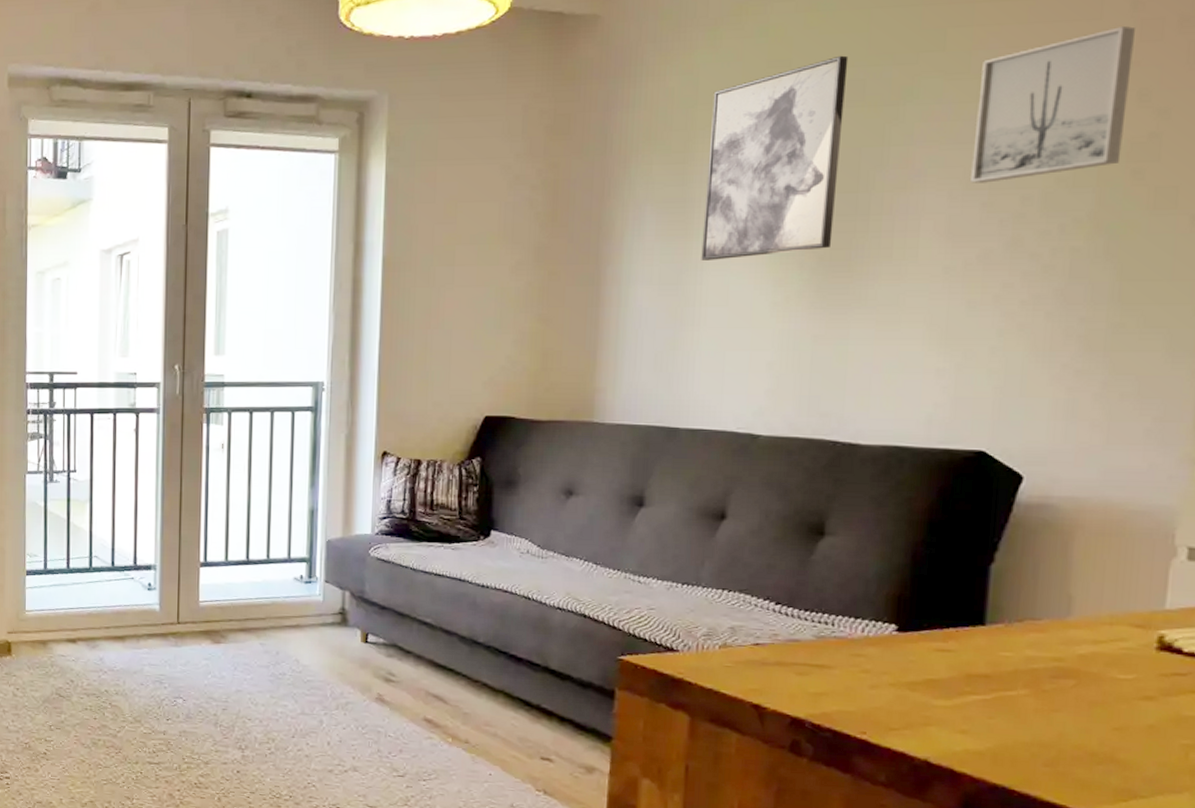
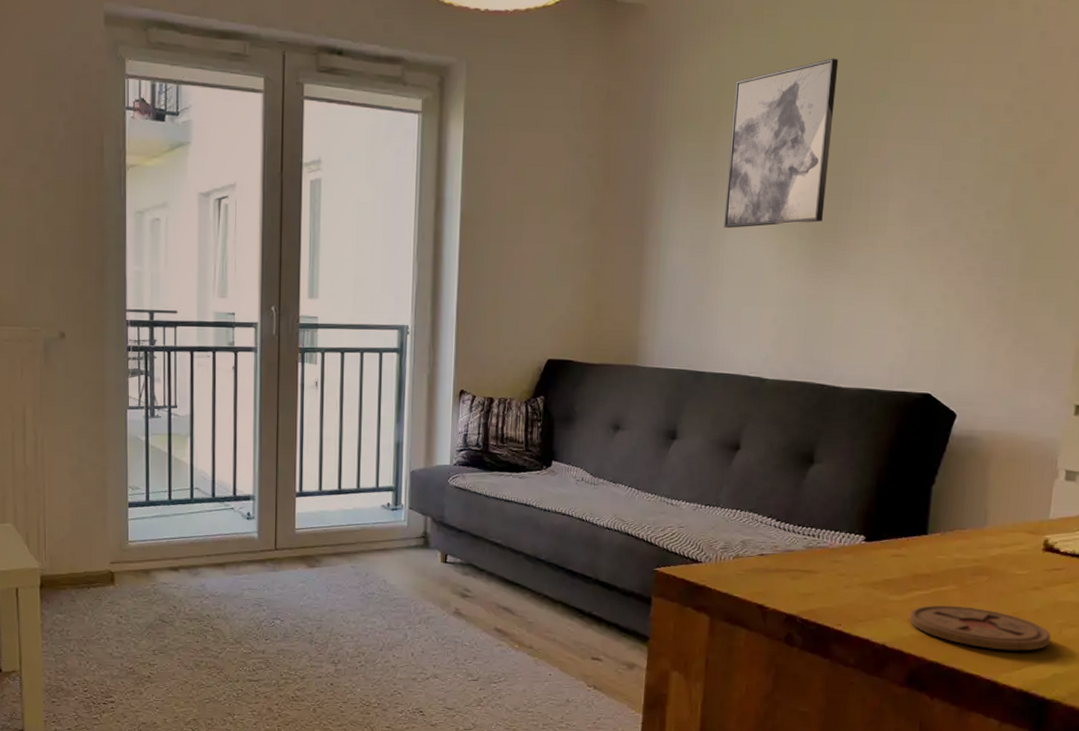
coaster: none [963,713,1173,778] -> present [910,605,1051,651]
wall art: present [971,26,1135,183] -> none [925,52,1042,174]

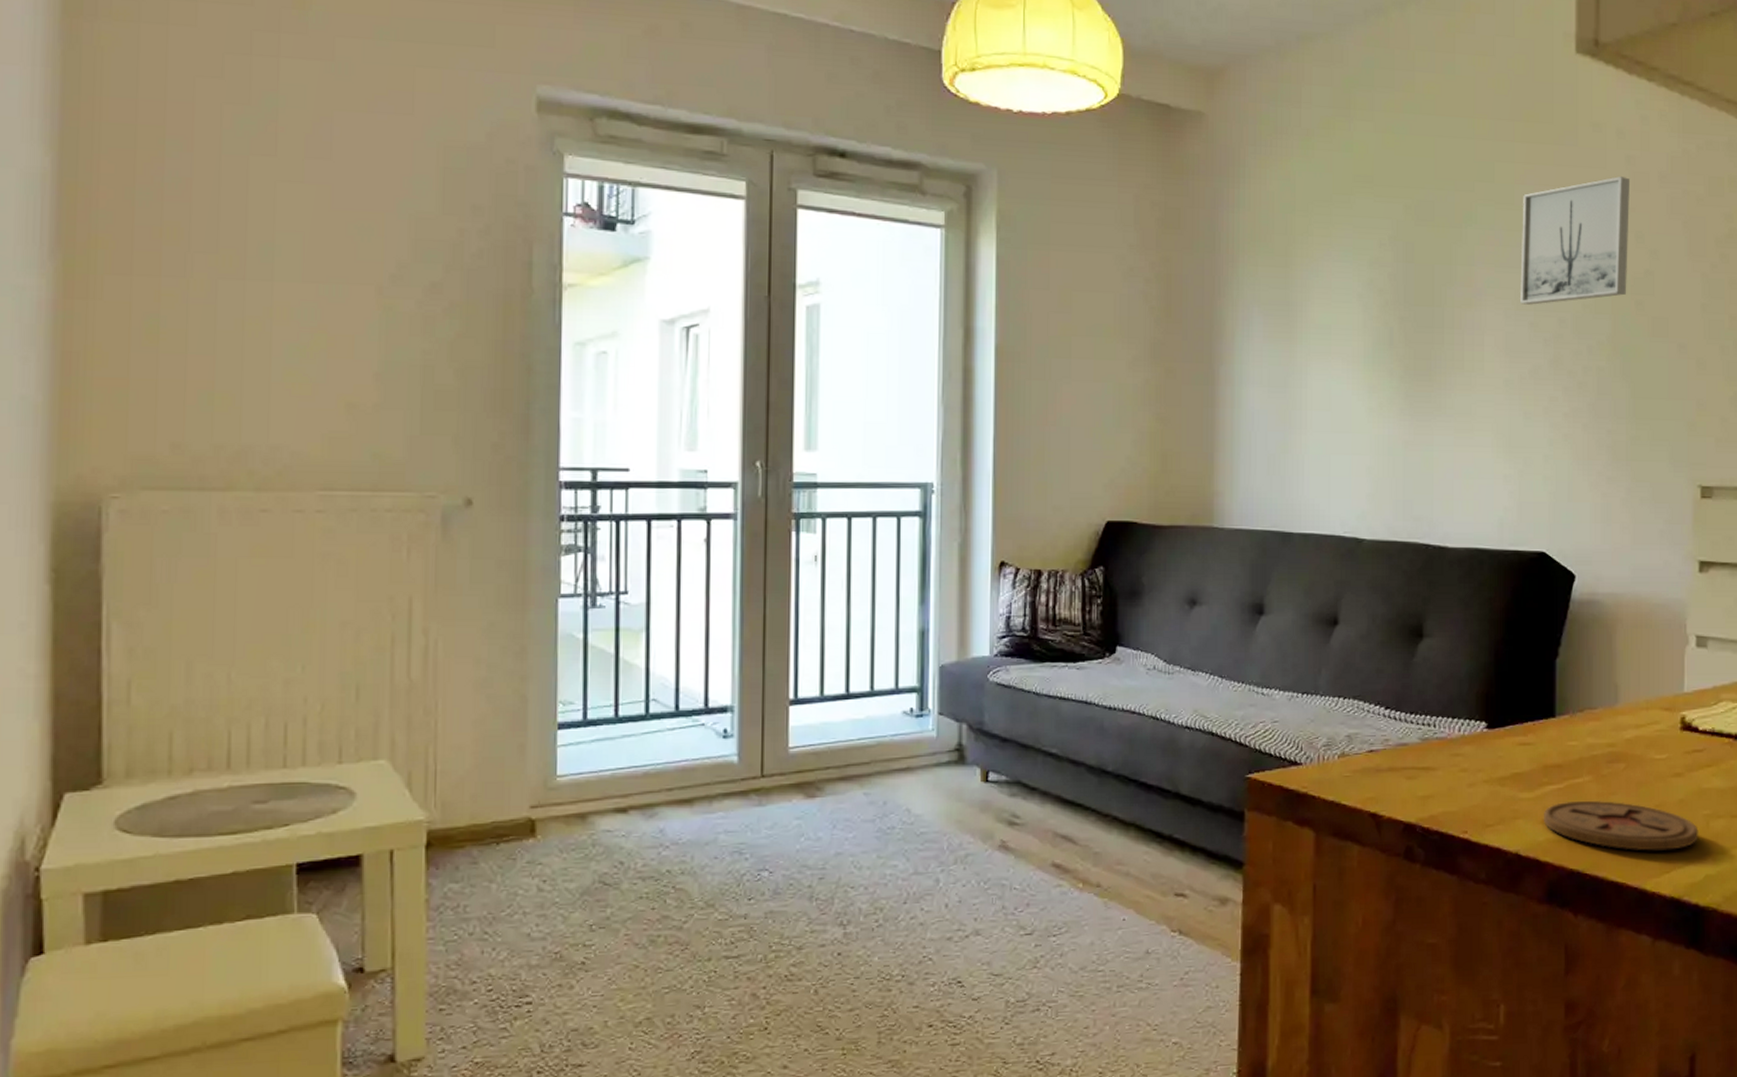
wall art: present [724,58,839,228] -> none [1305,177,1420,365]
wall art: none [925,52,1042,174] -> present [1520,176,1629,305]

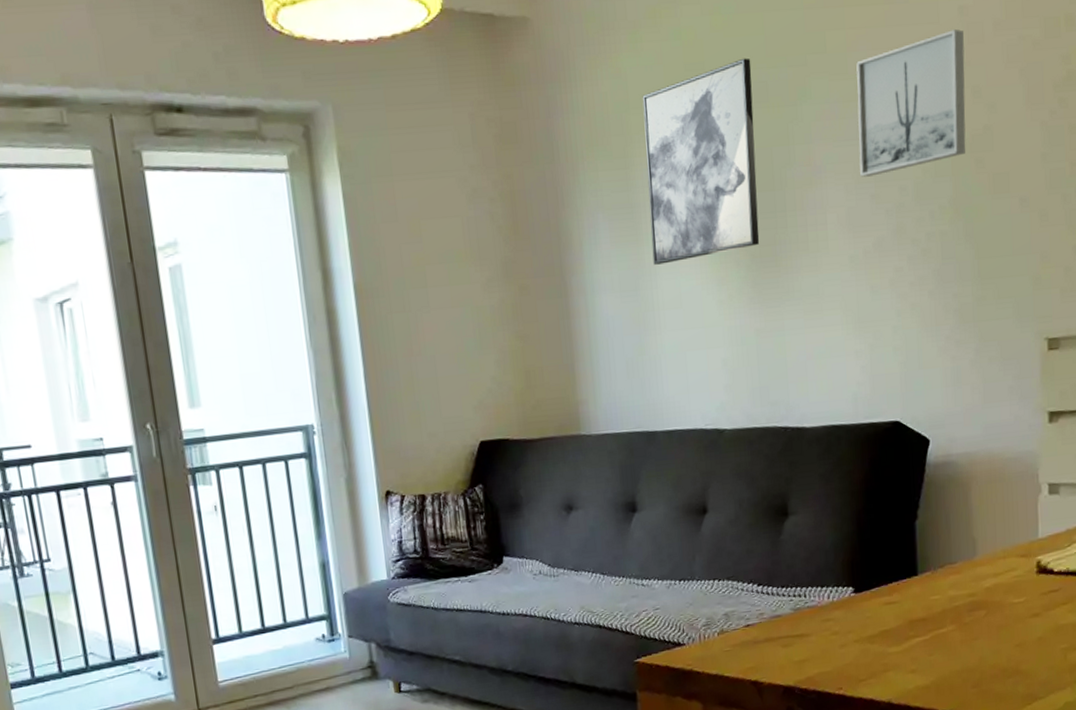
wall art: none [1305,177,1420,365] -> present [642,57,760,265]
coaster: present [1544,800,1699,851] -> none [912,645,1057,689]

